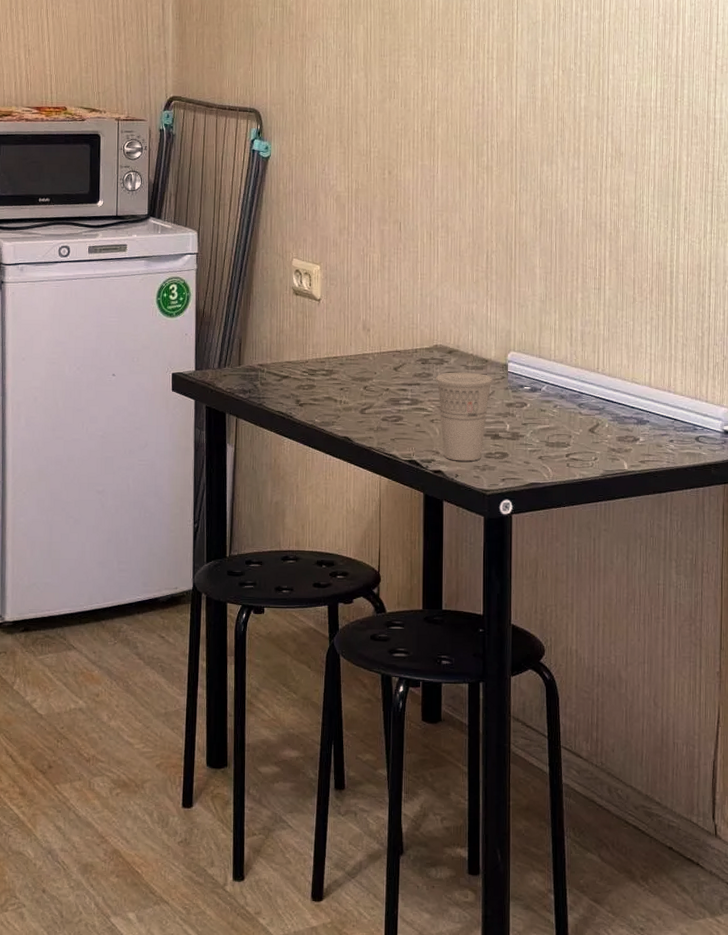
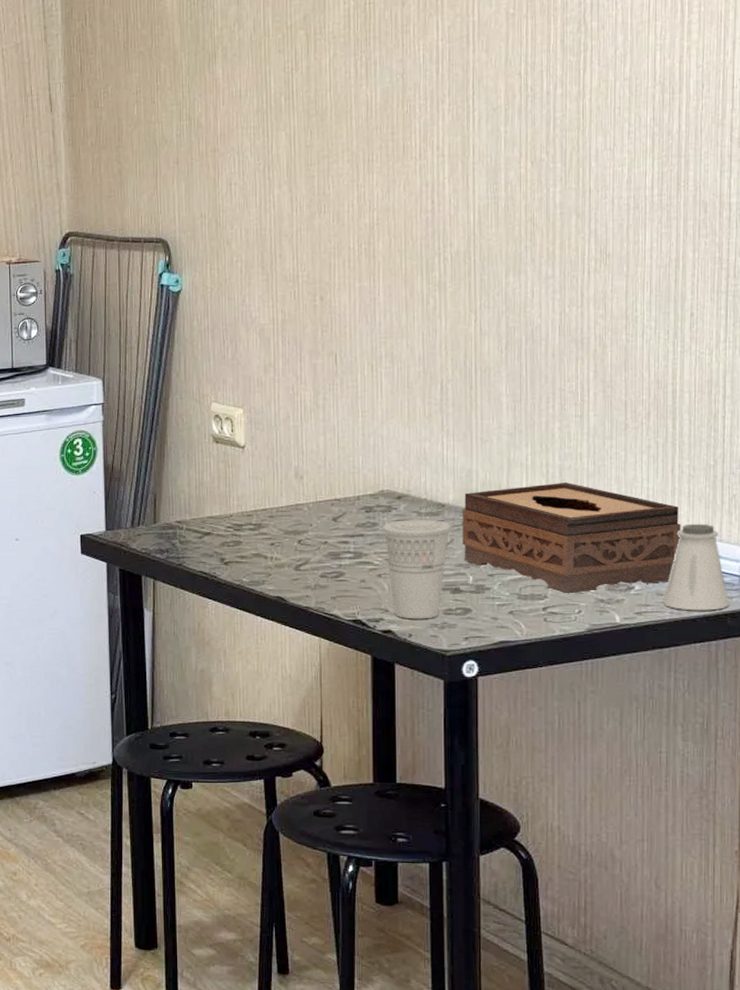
tissue box: none [502,345,676,442] -> present [462,481,681,593]
saltshaker: none [662,385,713,461] -> present [663,523,729,611]

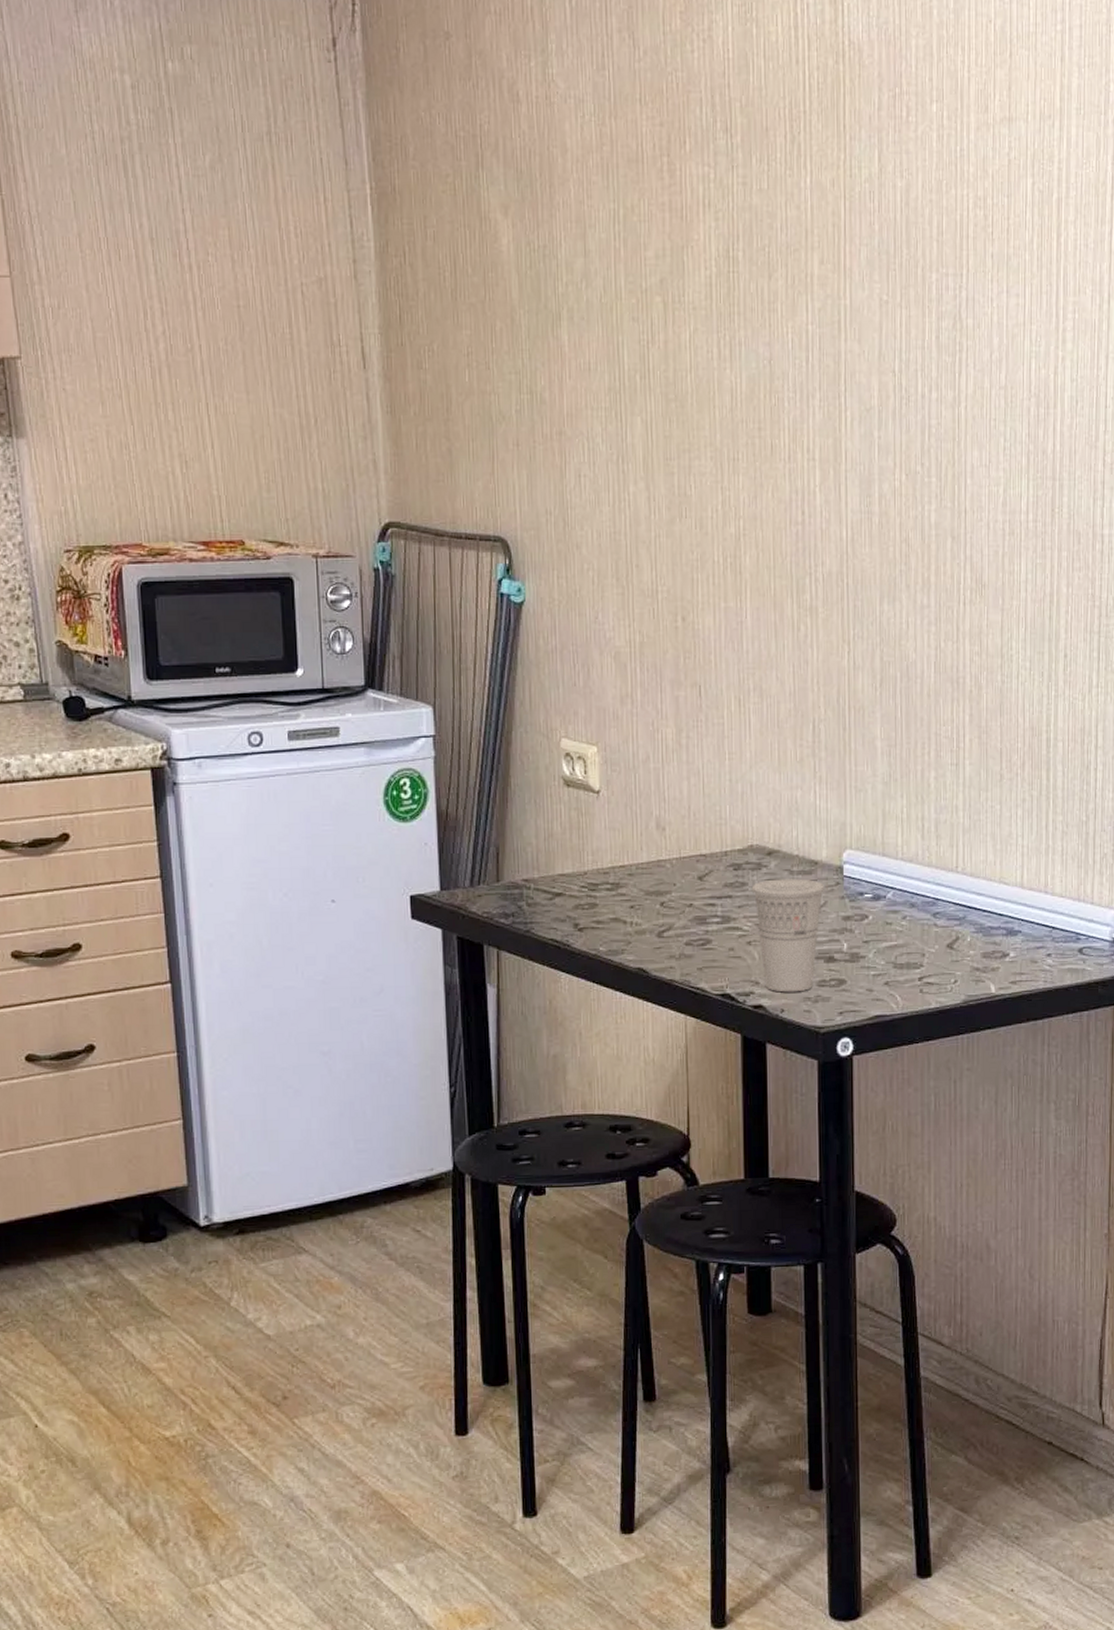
tissue box: present [462,481,681,593] -> none [836,837,1055,961]
saltshaker: present [663,523,729,611] -> none [1037,884,1100,979]

